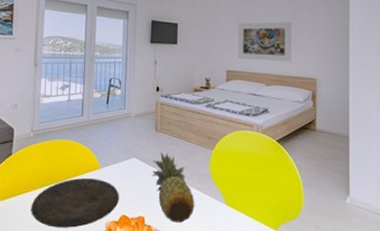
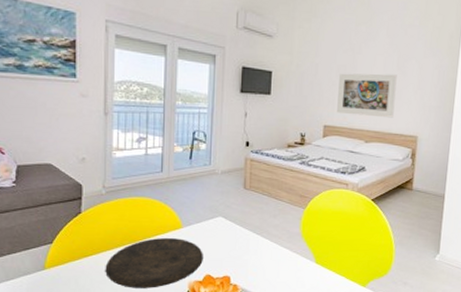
fruit: present [151,153,195,223] -> none [238,212,284,281]

